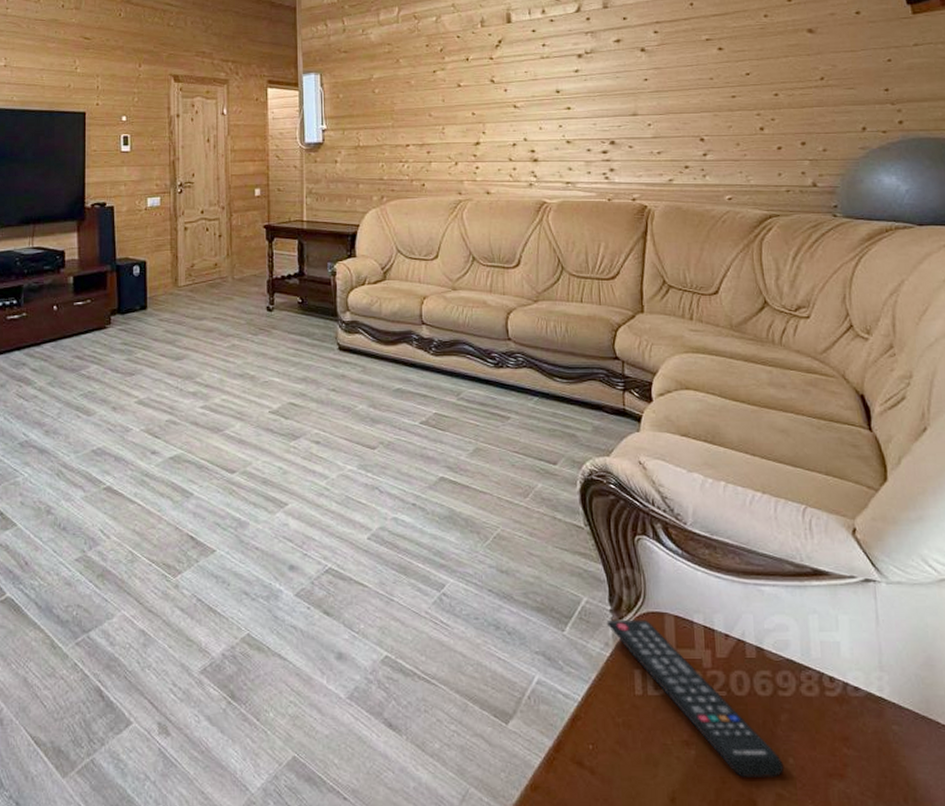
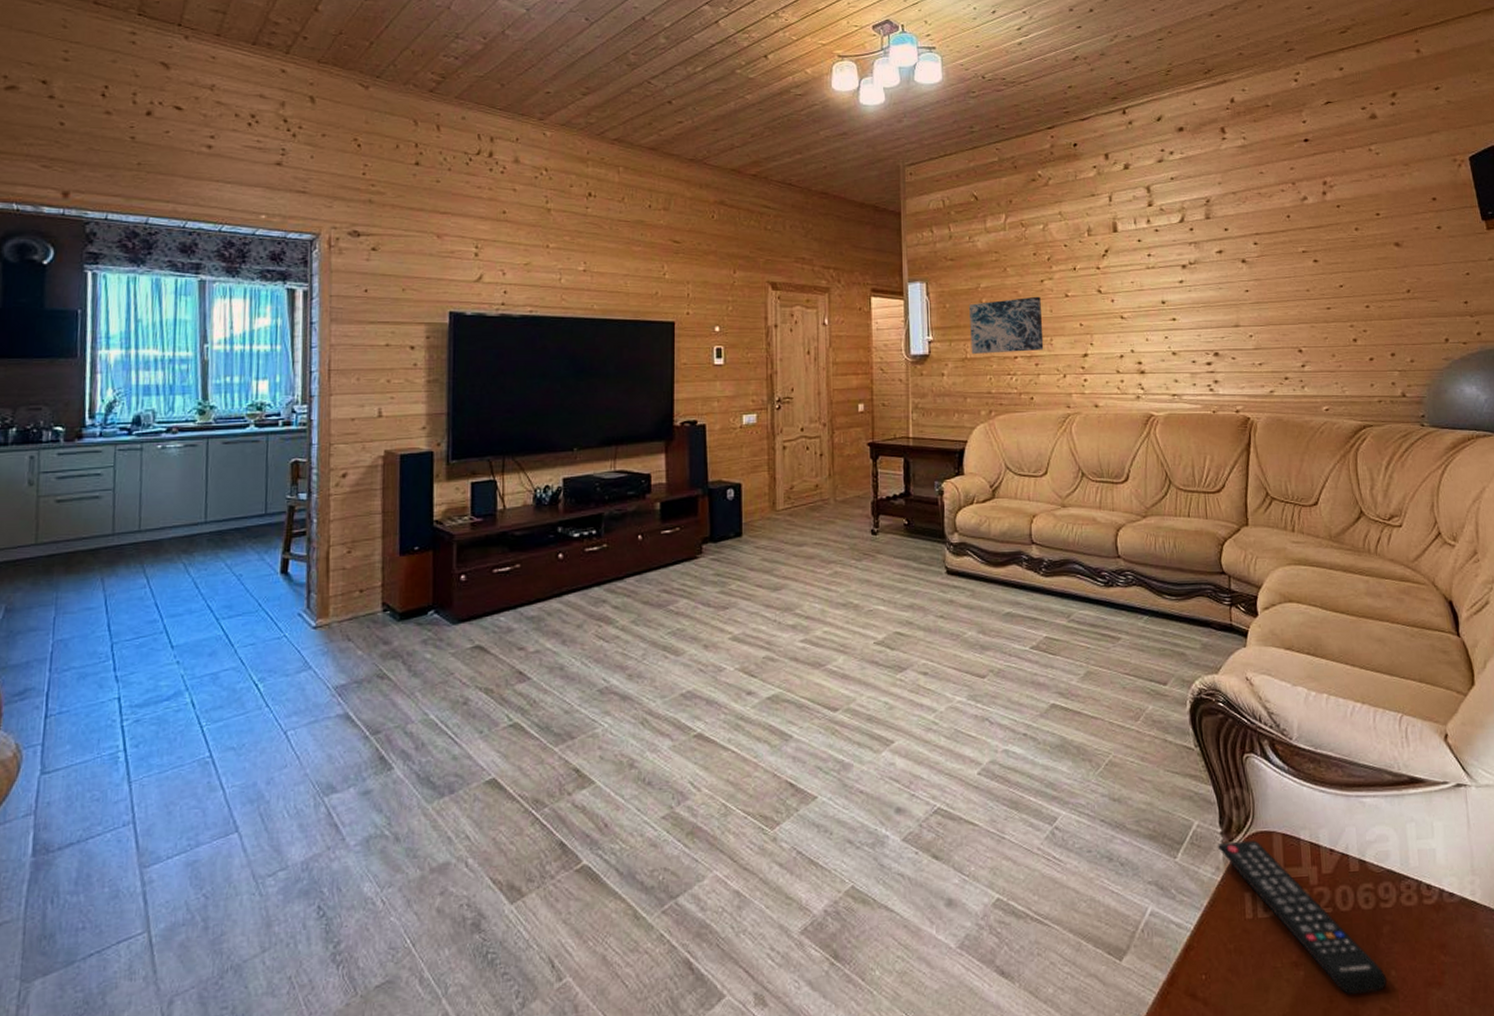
wall art: none [362,86,436,142] -> present [969,296,1044,354]

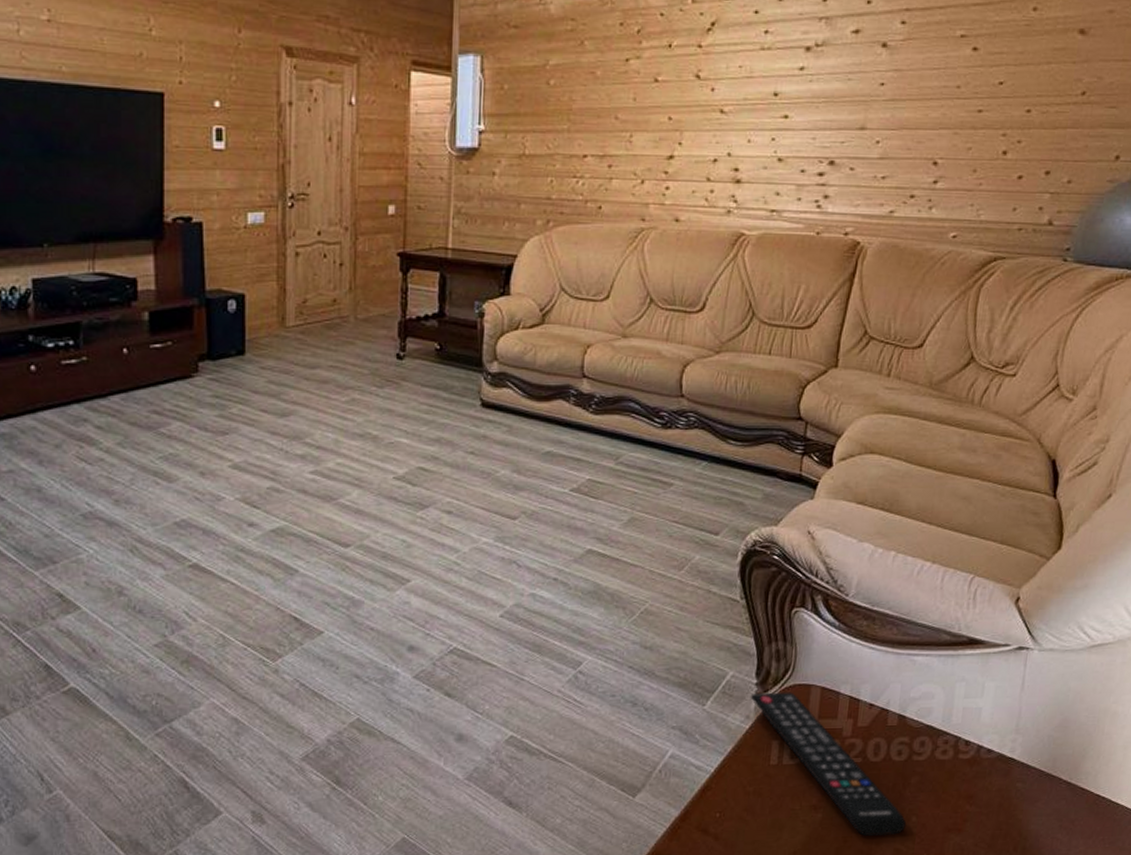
wall art: present [969,296,1044,354] -> none [530,79,623,150]

